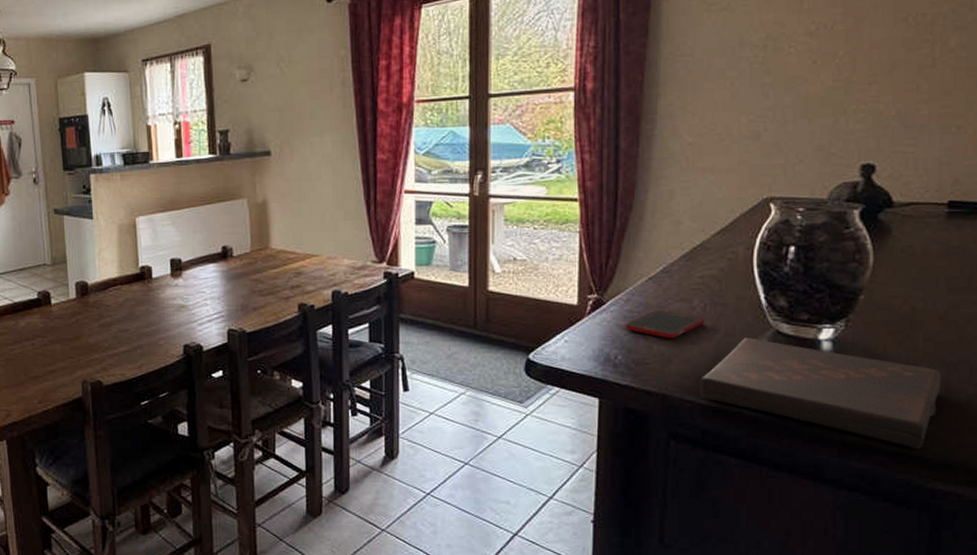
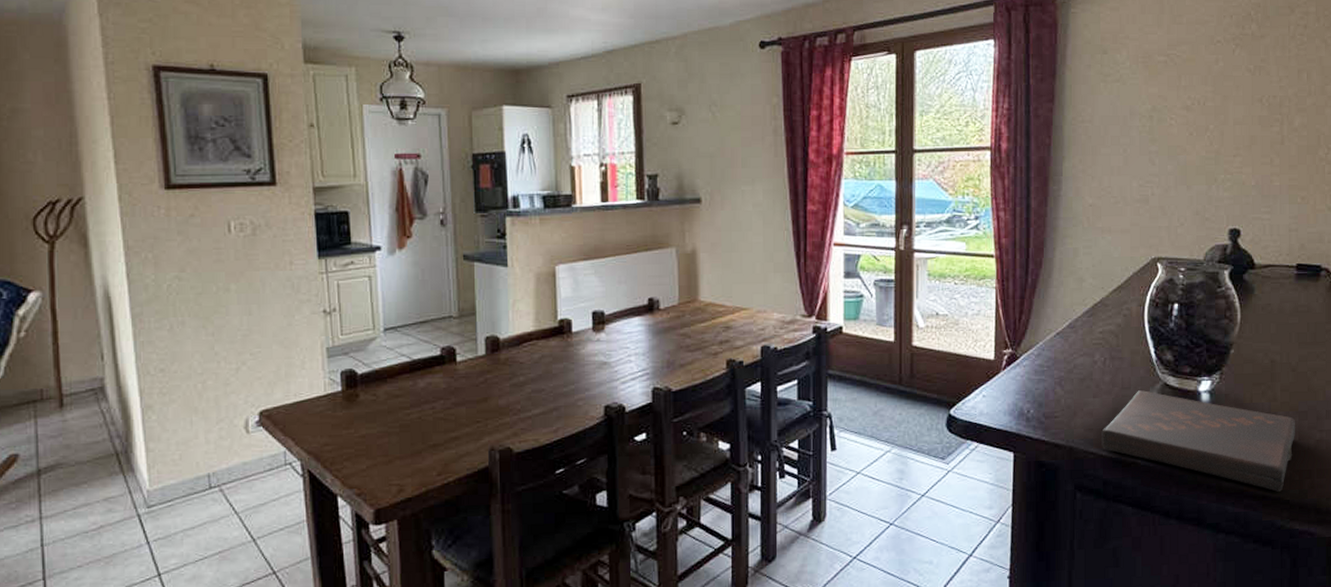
cell phone: present [625,309,705,339] -> none [1036,364,1105,393]

